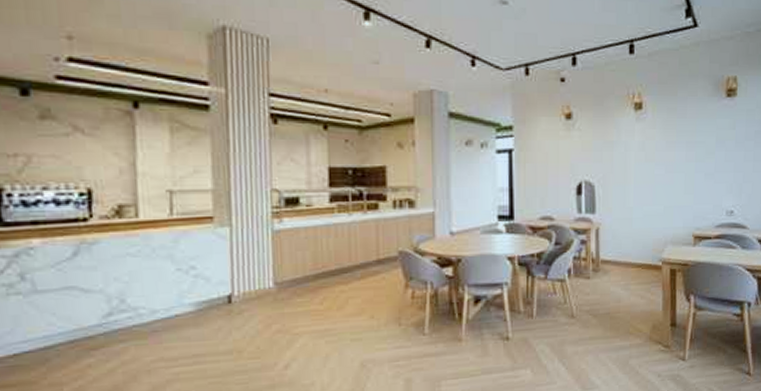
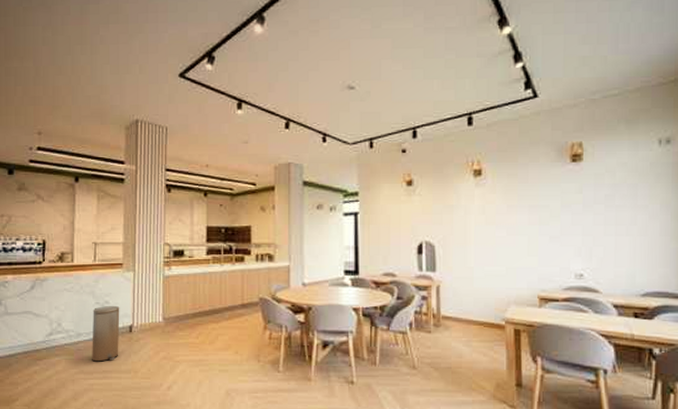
pedal bin: none [172,270,215,345] -> present [92,305,120,362]

